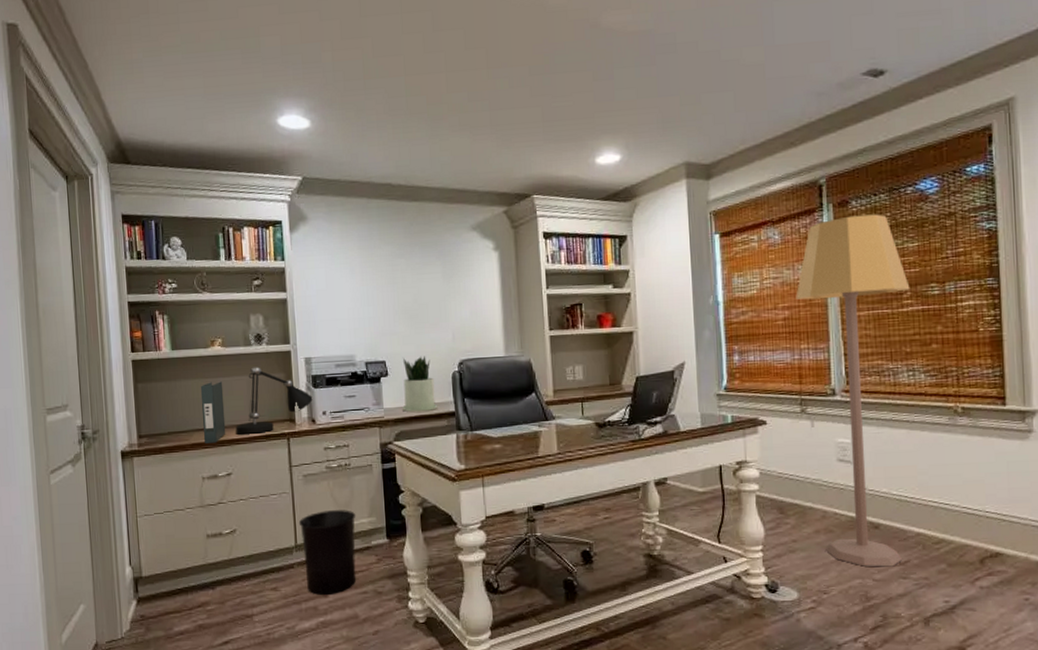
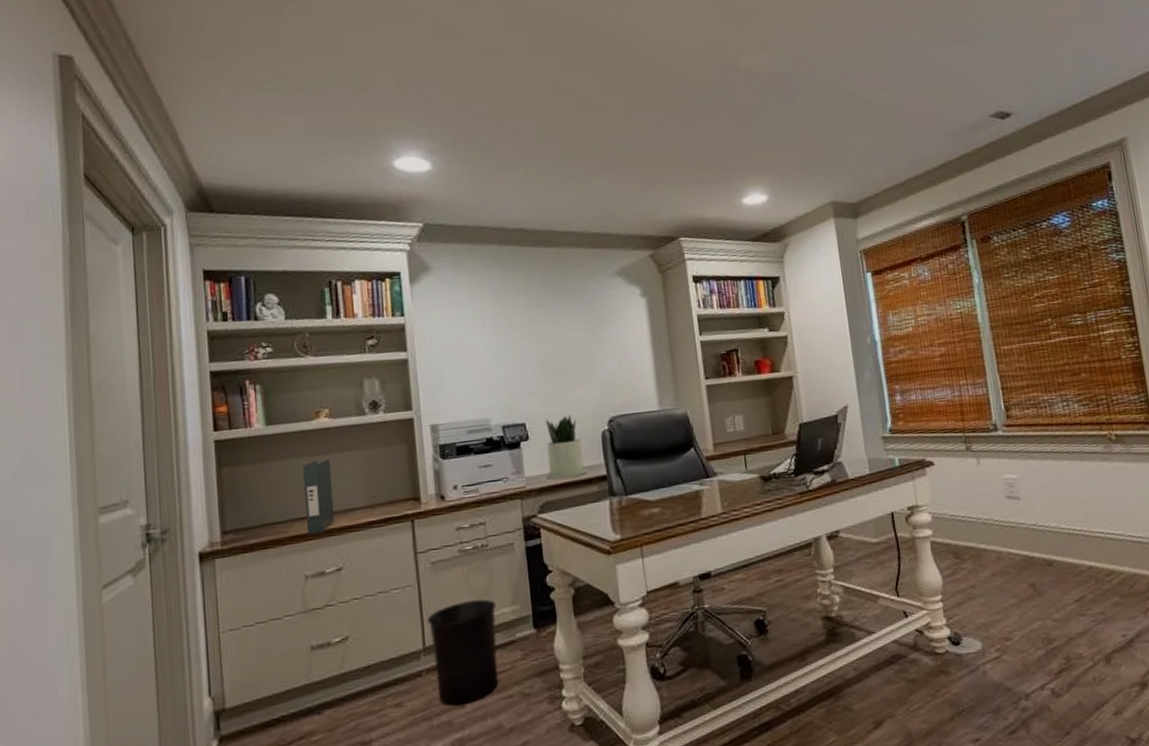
desk lamp: present [235,367,313,434] -> none [347,439,441,521]
lamp: present [795,214,910,567] -> none [950,248,1079,607]

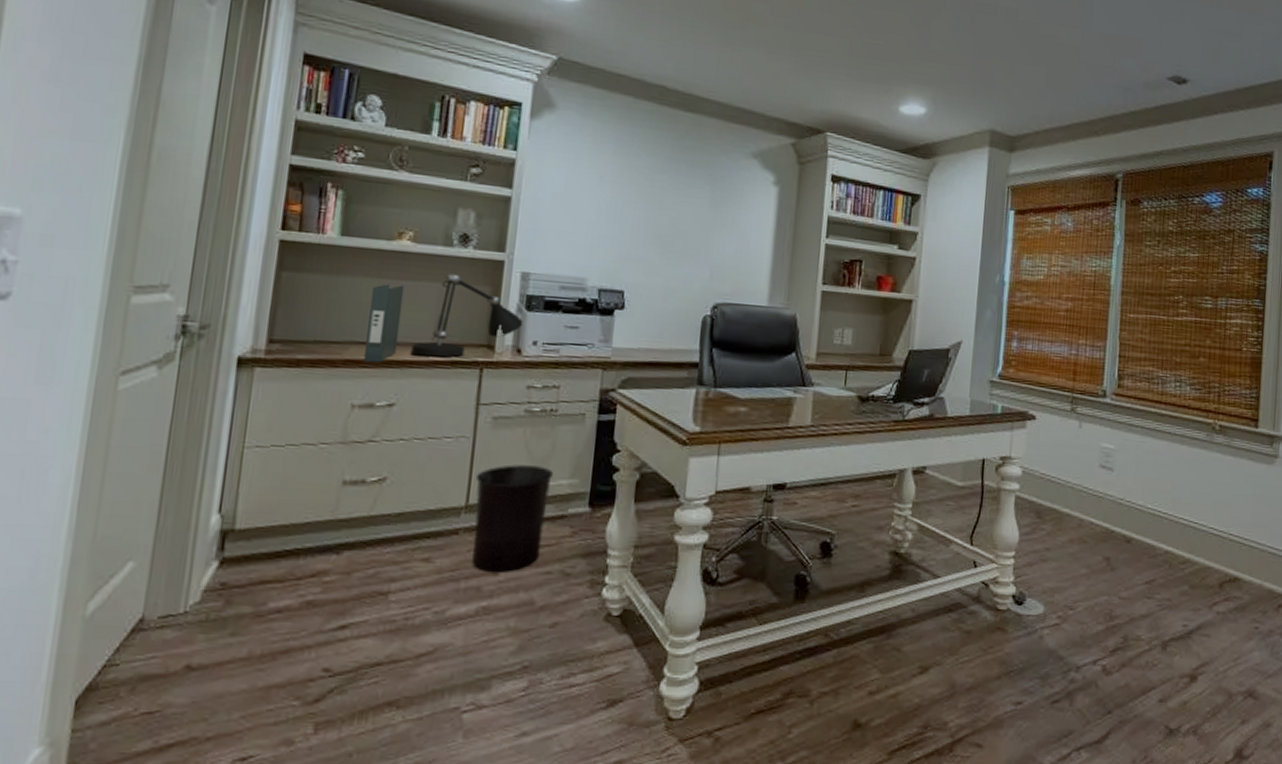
desk lamp: none [347,439,441,521] -> present [411,273,523,358]
planter: present [545,415,587,480] -> none [634,291,680,359]

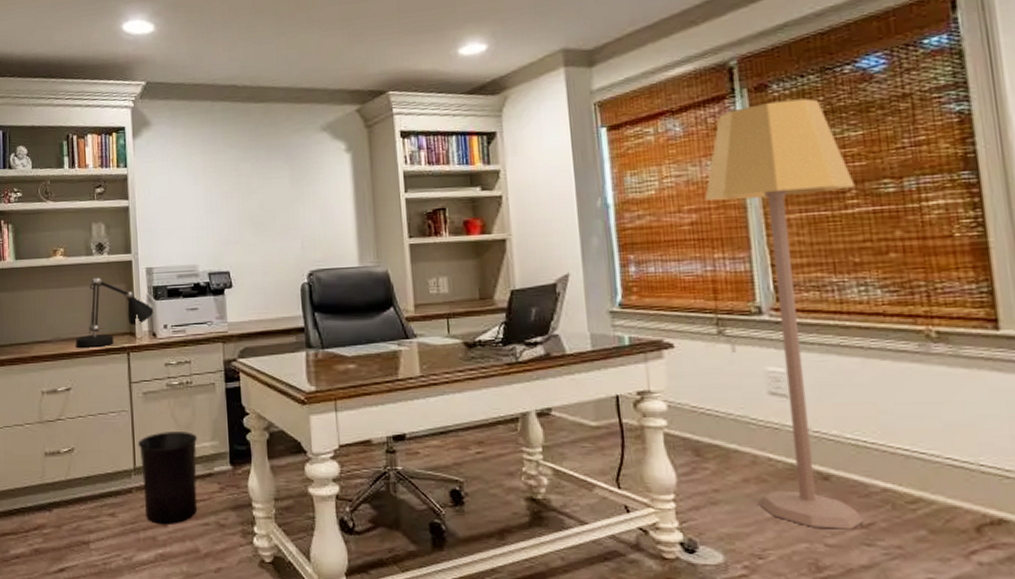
binder: present [364,284,405,363] -> none [42,292,66,356]
lamp: none [1077,215,1187,585] -> present [704,98,866,530]

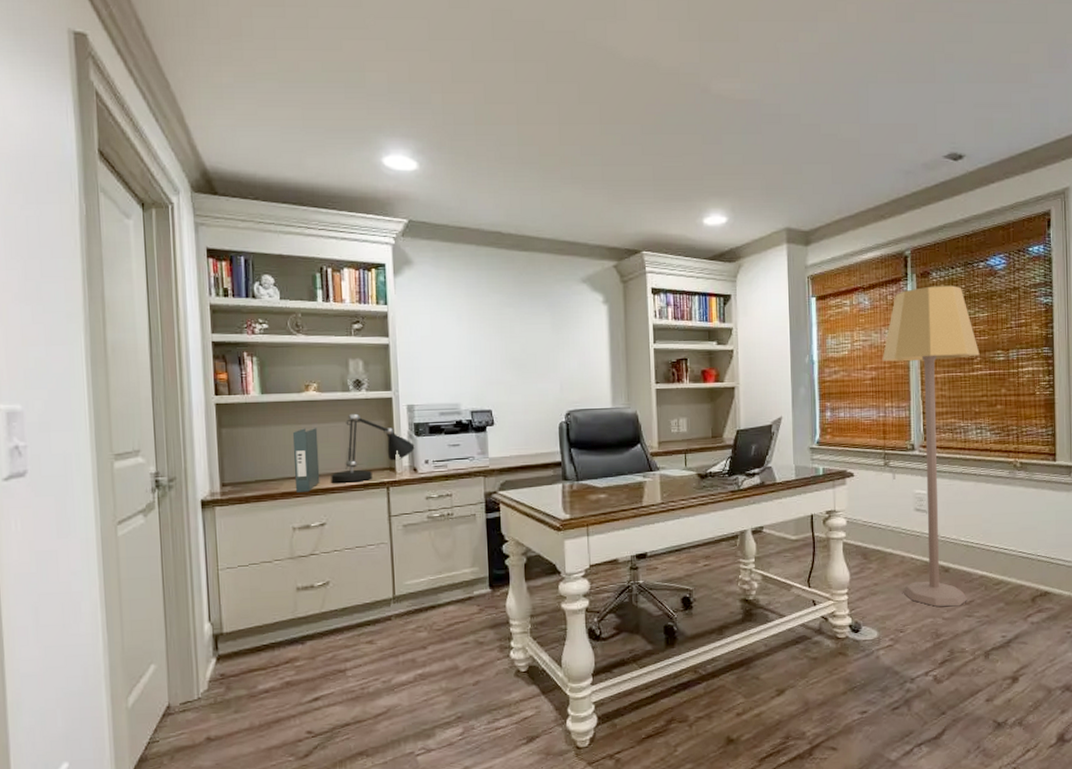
binder: none [42,292,66,356] -> present [292,428,320,492]
waste bin: present [137,432,198,524] -> none [397,560,458,647]

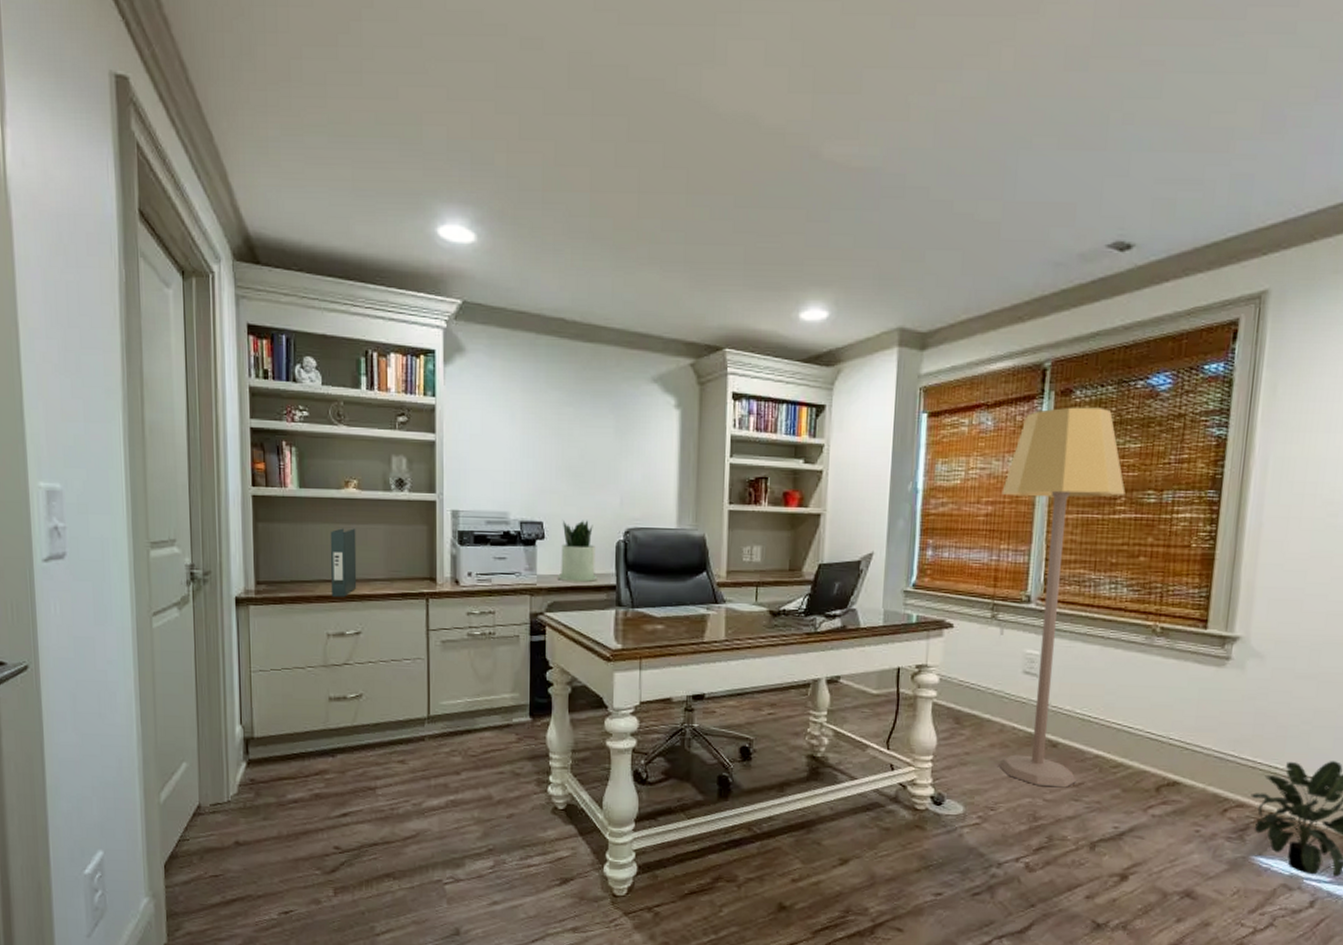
desk lamp: present [331,413,415,483] -> none [368,515,458,591]
planter: none [507,406,544,462] -> present [557,520,598,583]

